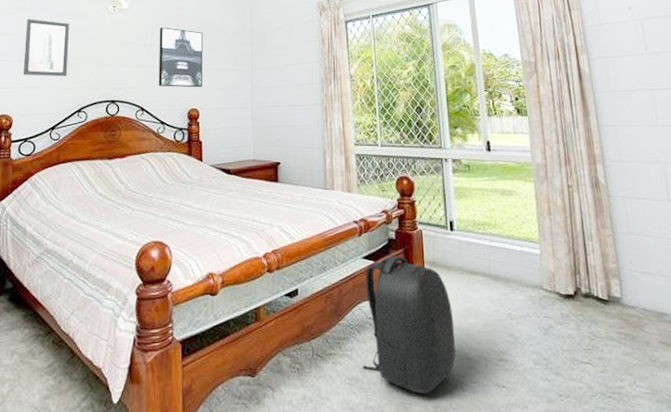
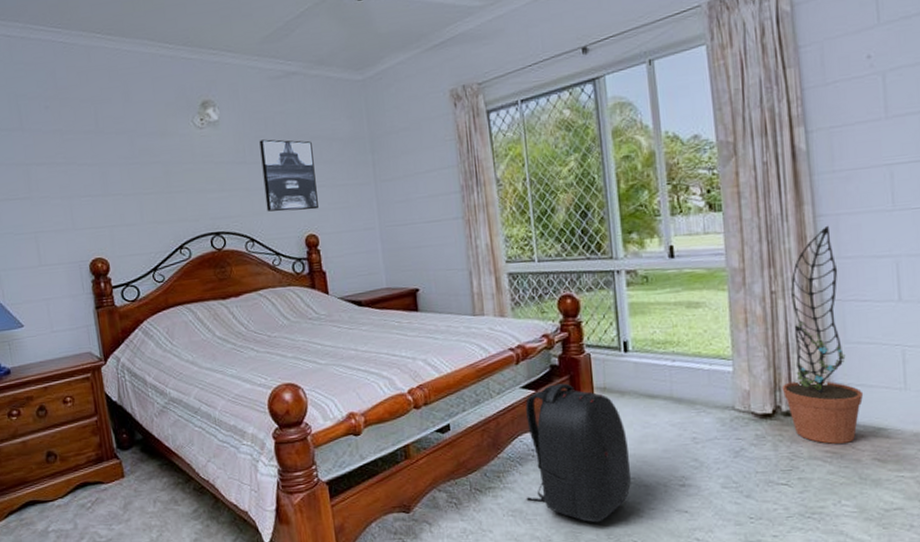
wall art: present [23,19,70,77] -> none [102,143,161,212]
decorative plant: none [580,133,647,326] -> present [781,225,864,444]

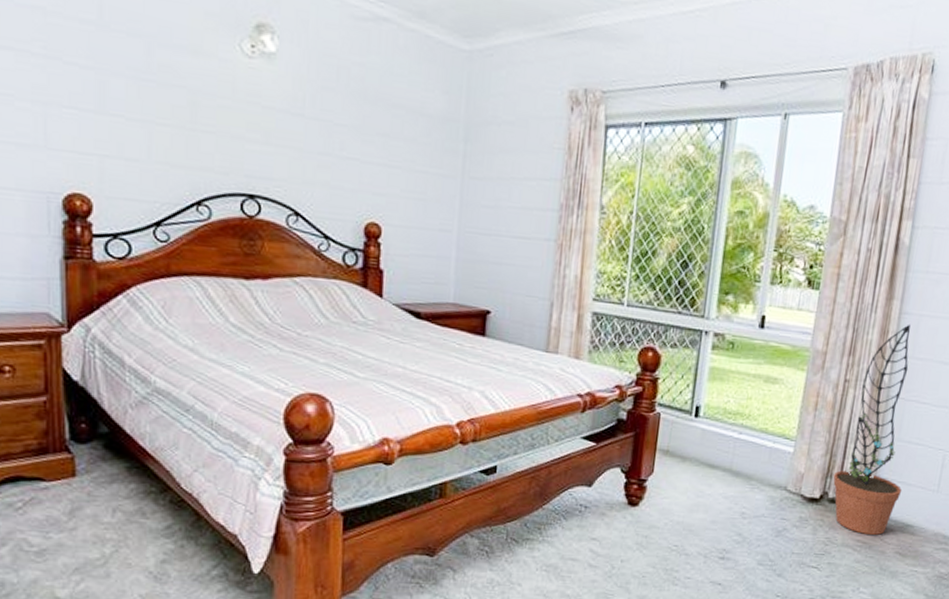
wall art: present [259,139,319,212] -> none [321,92,393,194]
backpack: present [525,383,631,523] -> none [563,439,679,587]

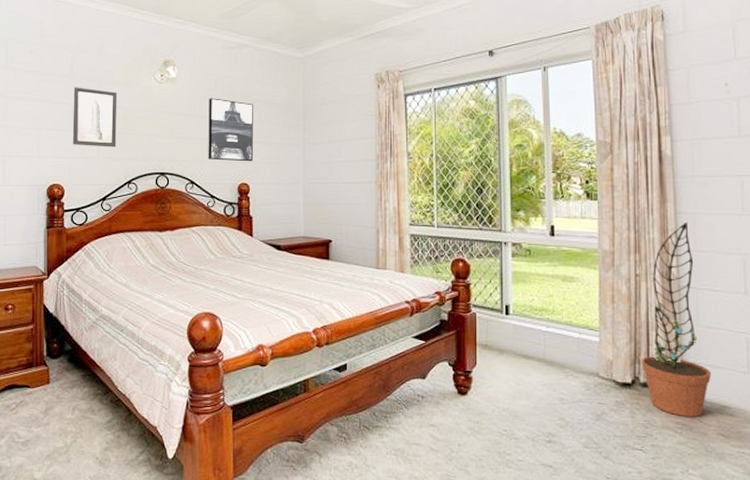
wall art: none [104,43,180,149] -> present [72,87,118,147]
wall art: none [321,92,393,194] -> present [208,98,253,162]

